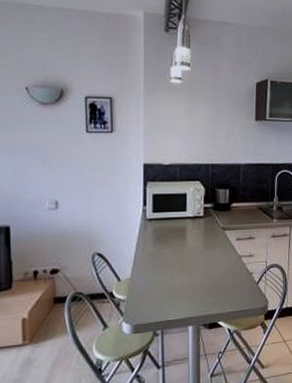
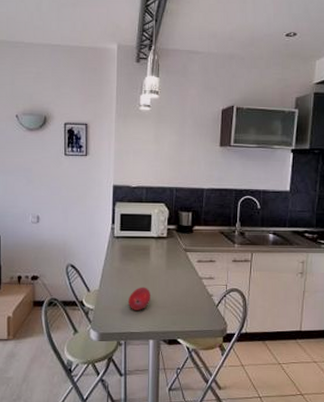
fruit: none [164,270,189,297] -> present [129,287,151,310]

